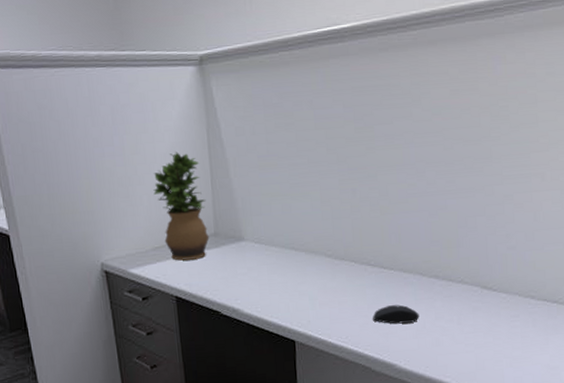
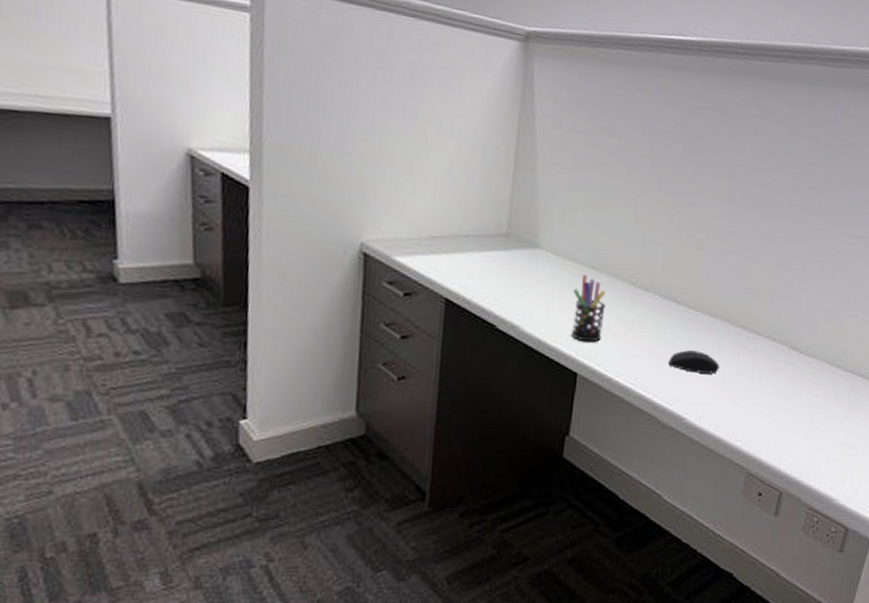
potted plant: present [153,152,210,261] -> none [442,131,503,260]
pen holder: none [279,256,310,313] -> present [572,275,606,342]

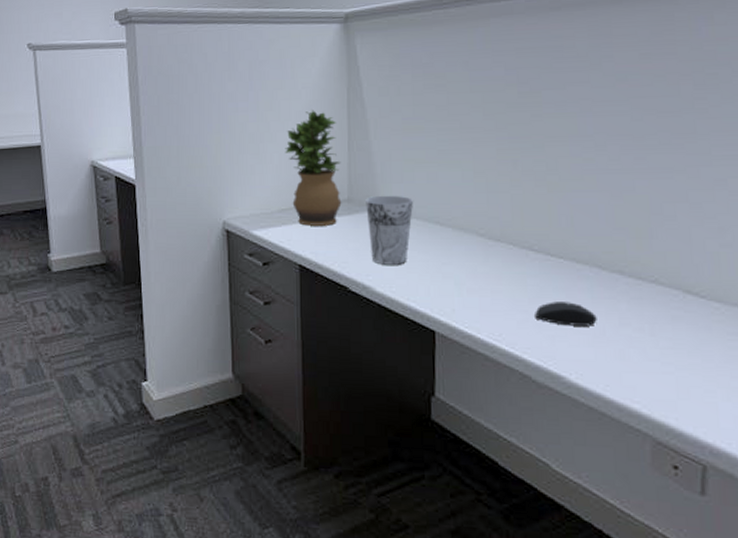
potted plant: none [442,131,503,260] -> present [285,110,342,226]
cup: none [523,233,573,306] -> present [366,195,414,265]
pen holder: present [572,275,606,342] -> none [420,231,456,299]

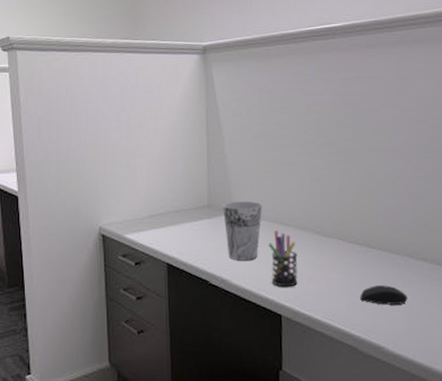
potted plant: present [285,110,342,226] -> none [153,128,203,229]
pen holder: none [420,231,456,299] -> present [268,230,298,287]

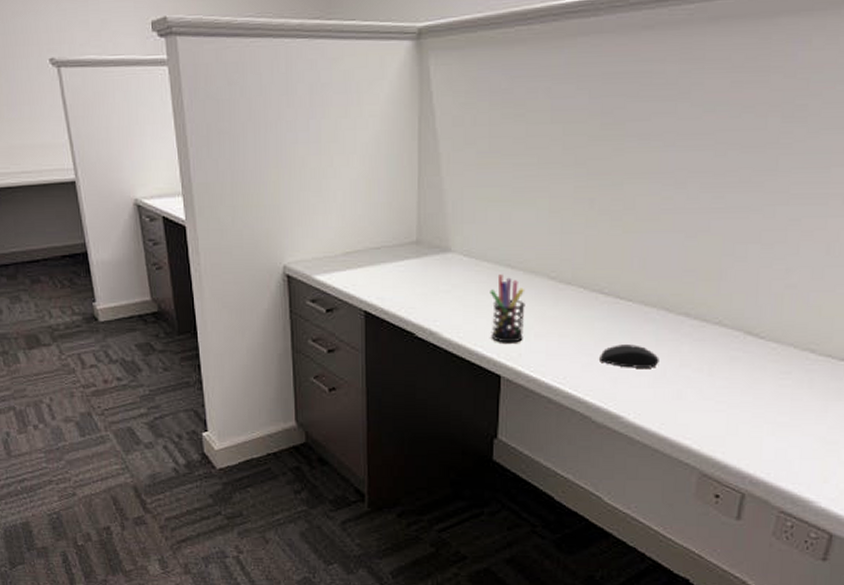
cup: present [223,201,263,261] -> none [435,236,486,310]

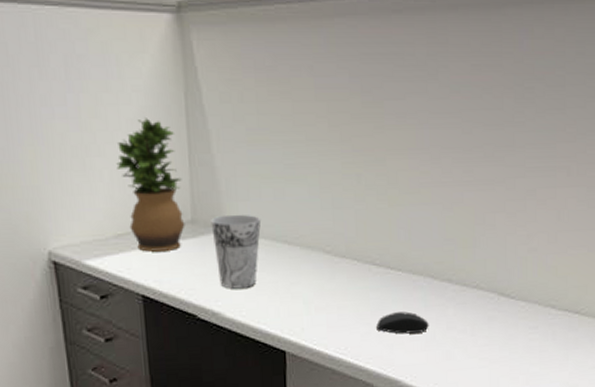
potted plant: none [350,142,410,270] -> present [116,118,185,252]
cup: none [435,236,486,310] -> present [211,214,262,289]
pen holder: present [490,274,525,343] -> none [269,251,305,319]

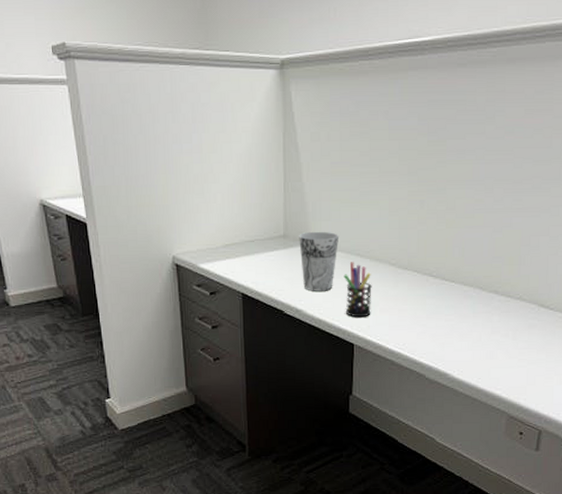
potted plant: present [116,118,185,252] -> none [227,153,278,259]
pen holder: none [269,251,305,319] -> present [344,262,372,318]
mouse: present [376,311,429,334] -> none [431,316,476,335]

